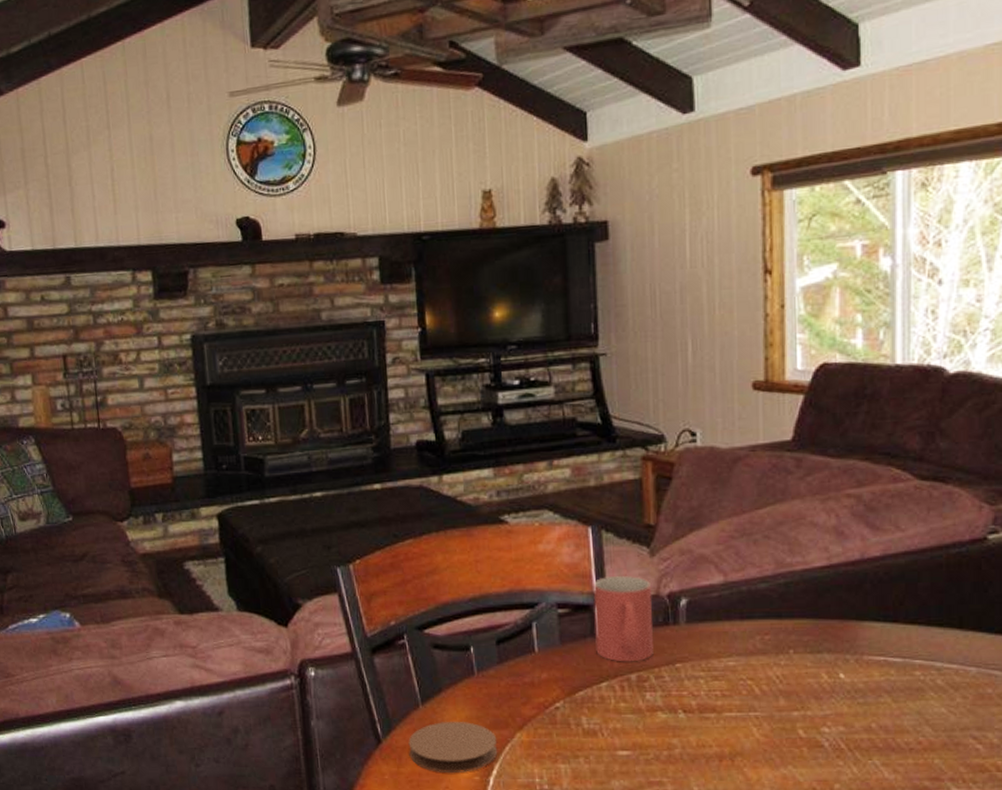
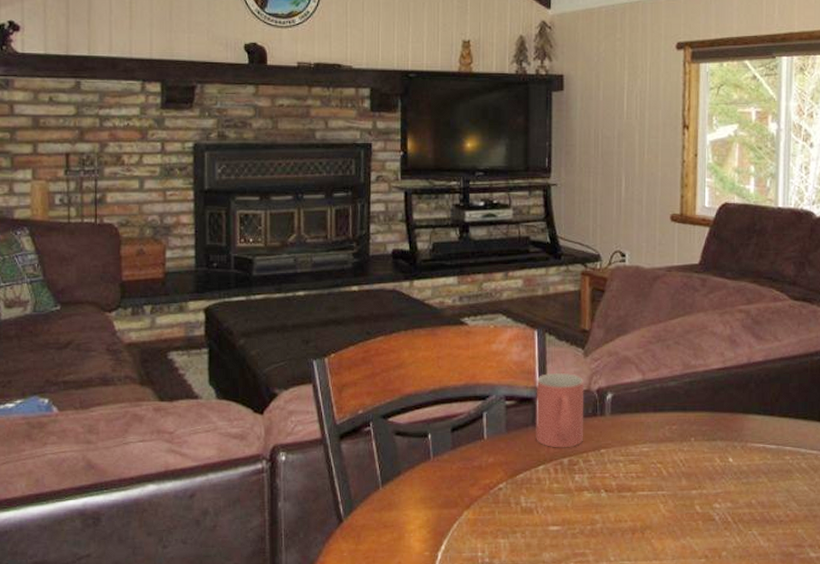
coaster: present [408,721,498,774] -> none [367,501,447,550]

